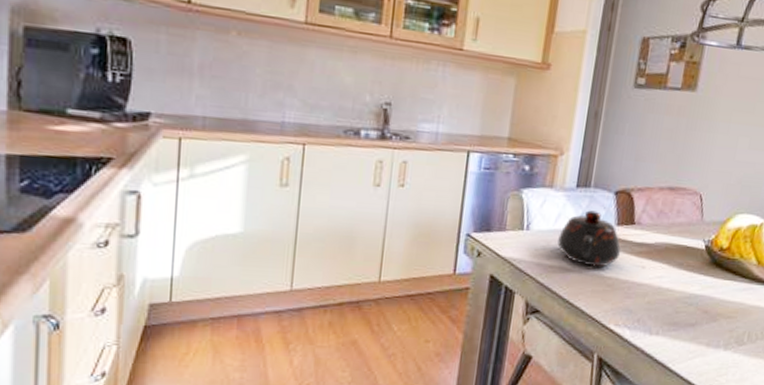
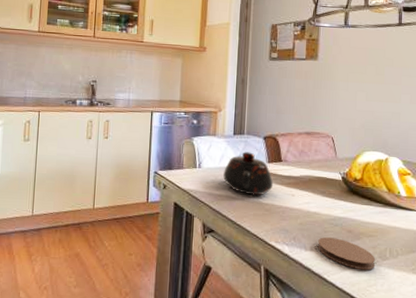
coaster: none [665,319,731,358] -> present [318,237,376,271]

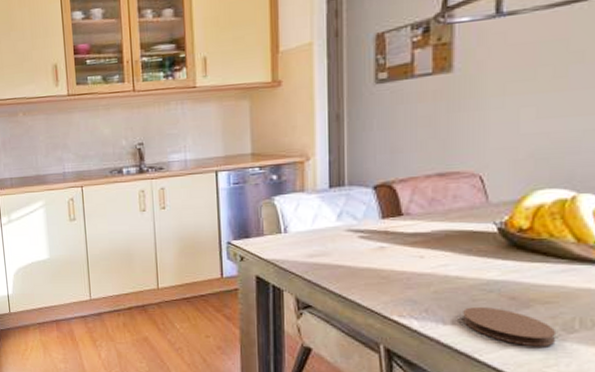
teapot: present [223,152,274,196] -> none [319,207,392,261]

